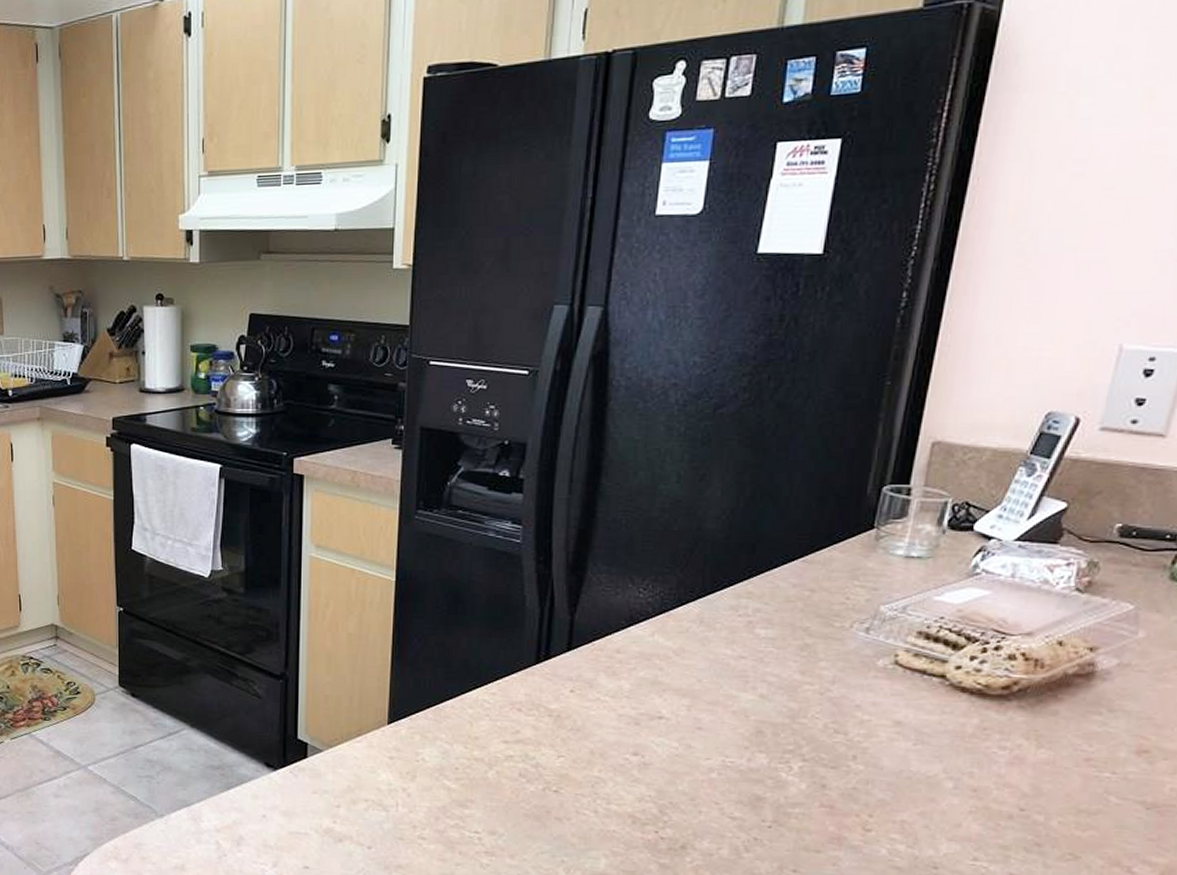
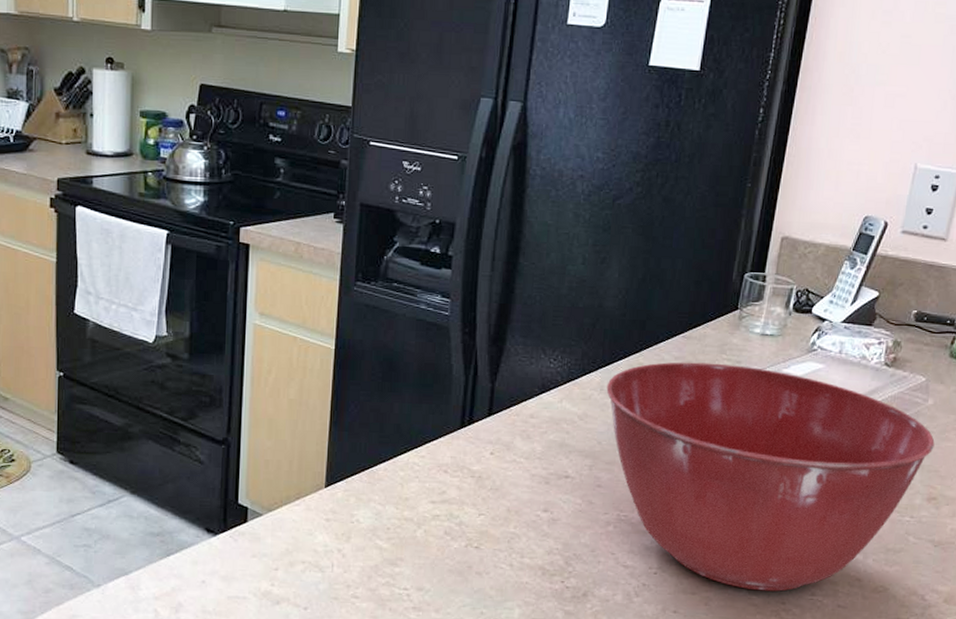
mixing bowl: none [707,589,1147,854] -> present [606,362,935,591]

